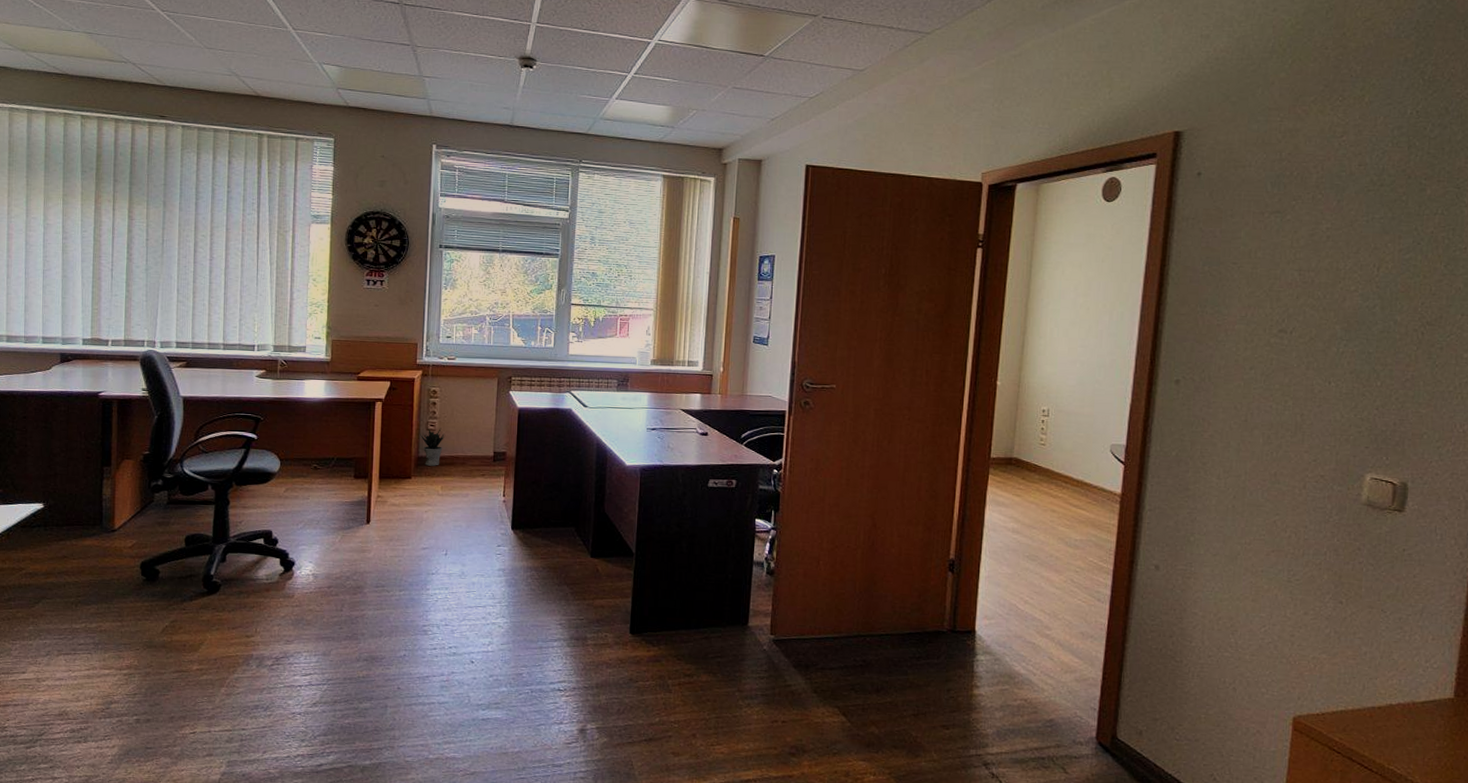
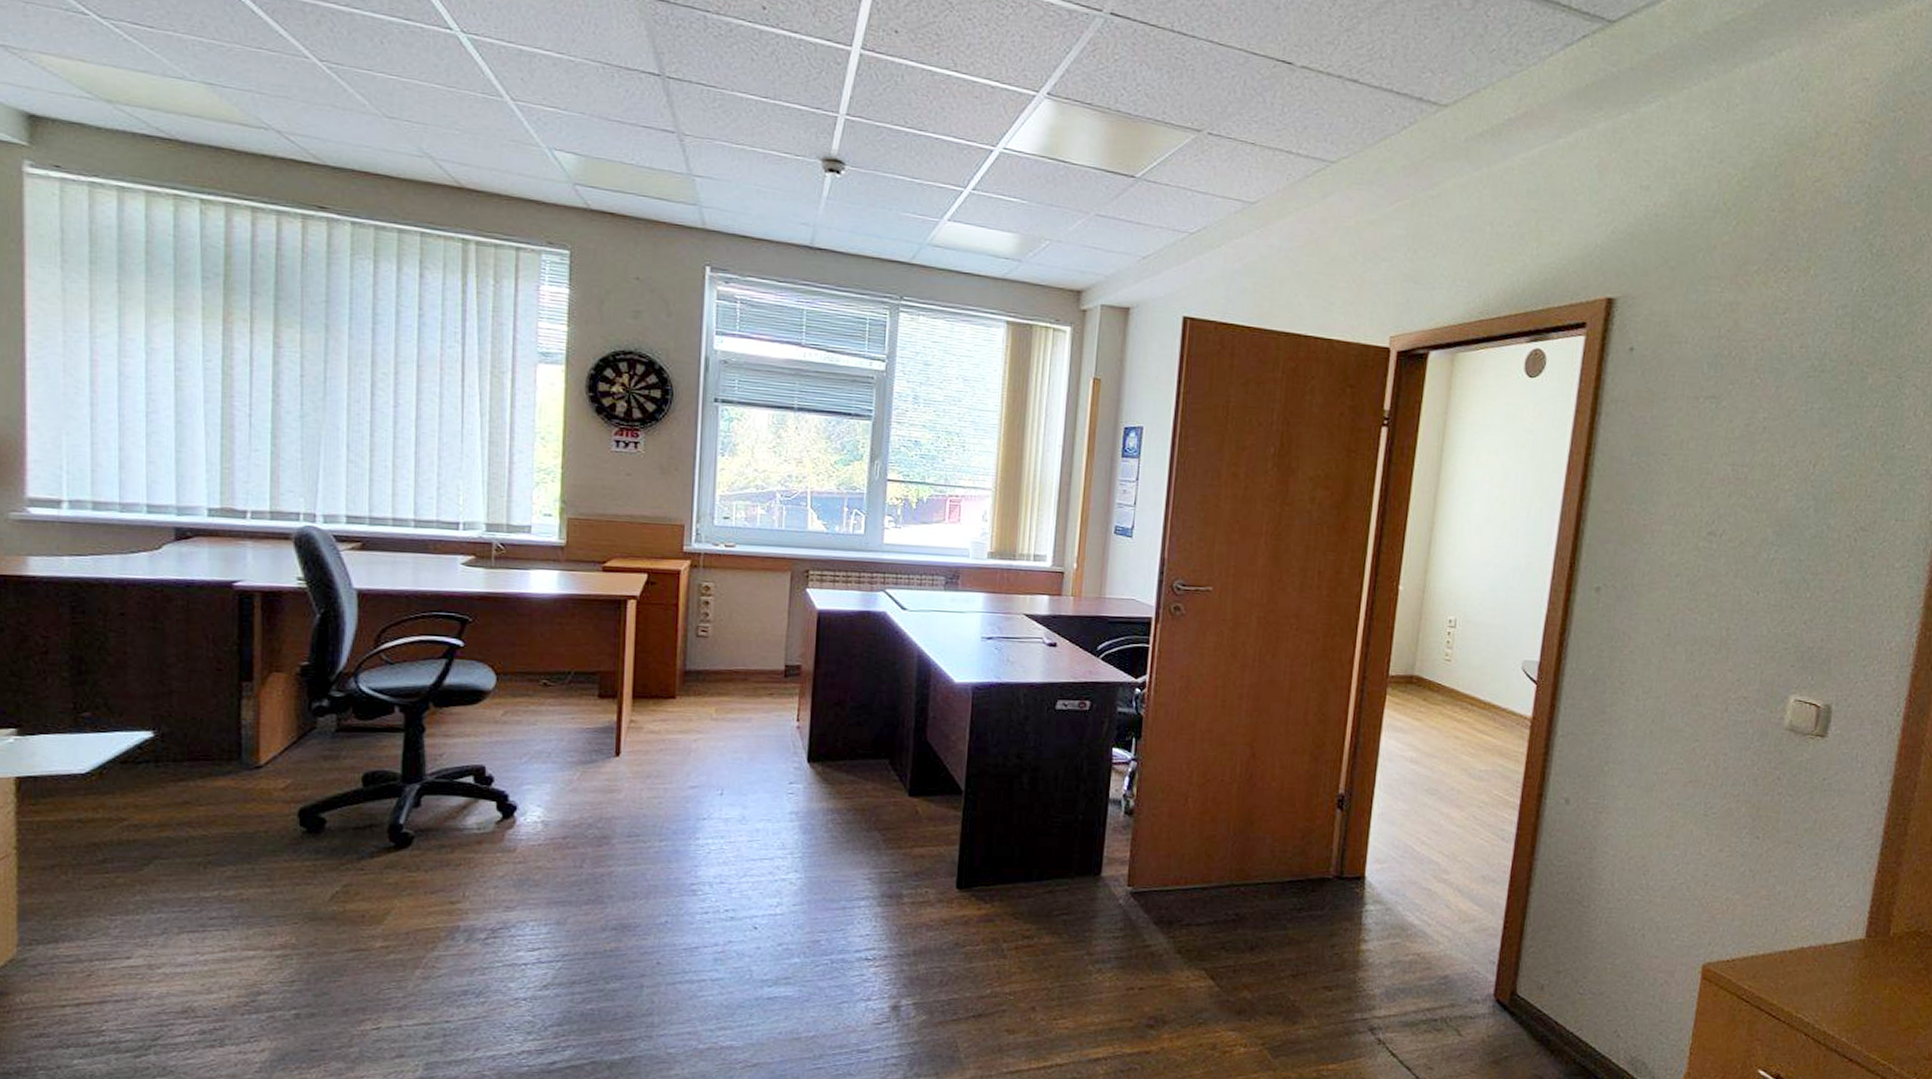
potted plant: present [420,428,446,466] -> none [687,634,722,683]

